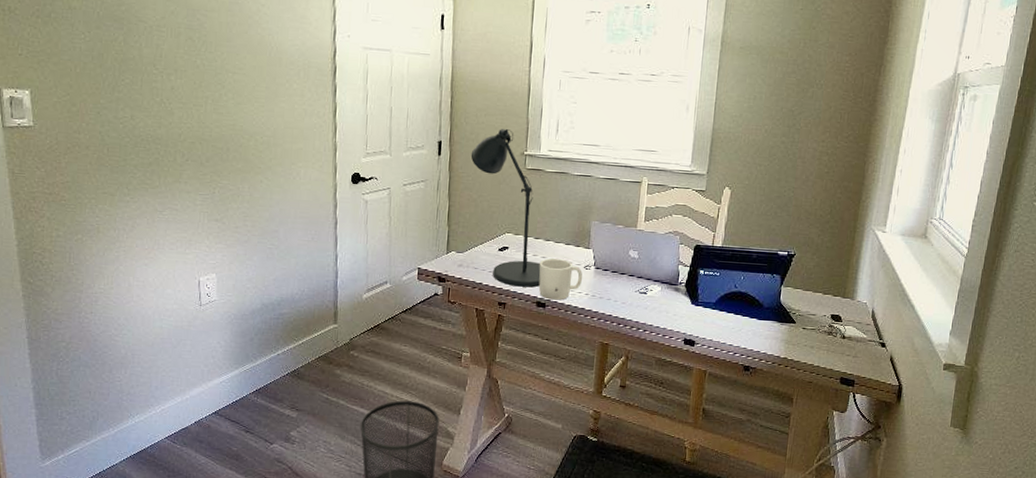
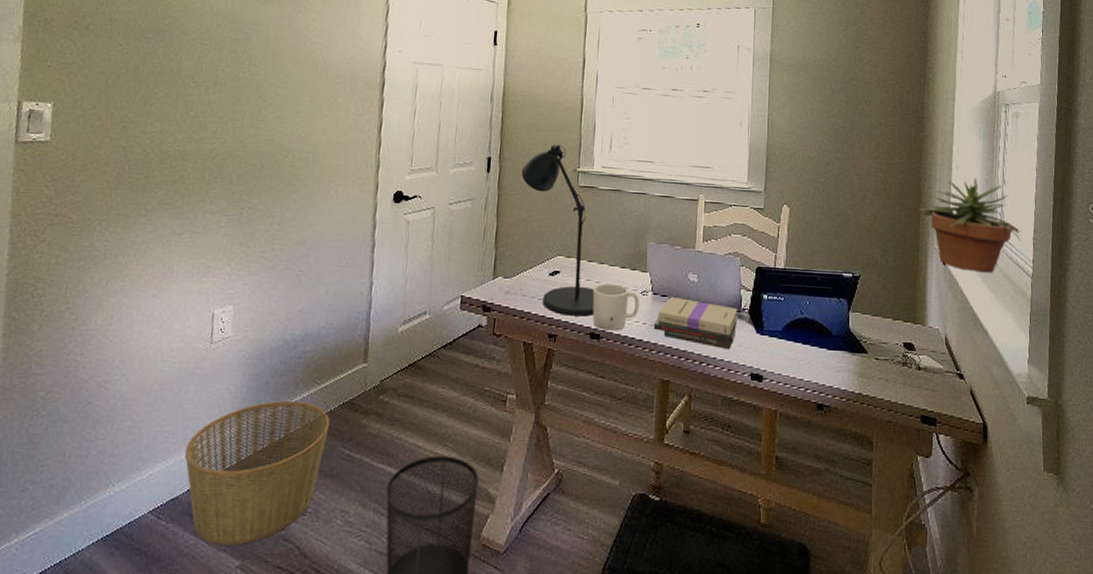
basket: none [188,353,309,465] -> present [184,400,330,546]
books: none [595,270,675,318] -> present [653,296,738,350]
potted plant: none [859,161,962,254] -> present [919,178,1021,274]

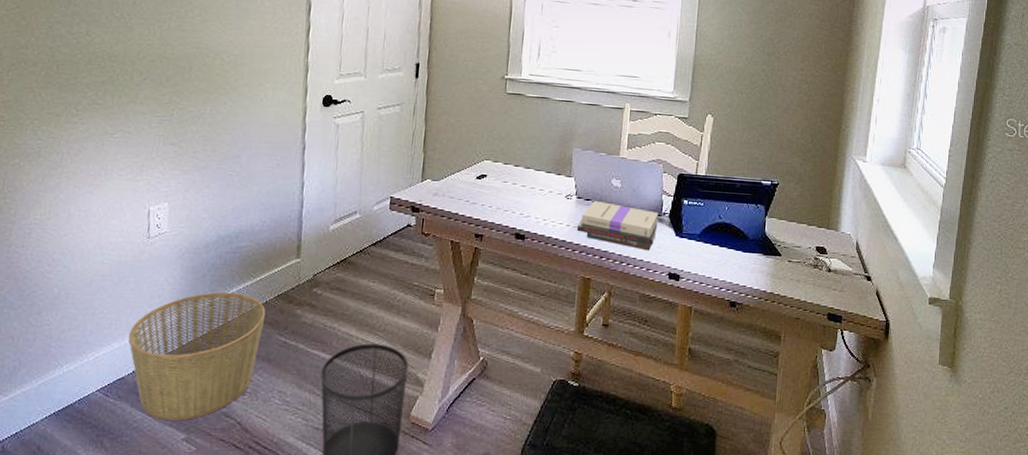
desk lamp: present [521,145,595,317] -> none [449,52,520,218]
mug: present [592,283,640,331] -> none [517,187,564,232]
potted plant: present [919,178,1021,274] -> none [839,91,938,184]

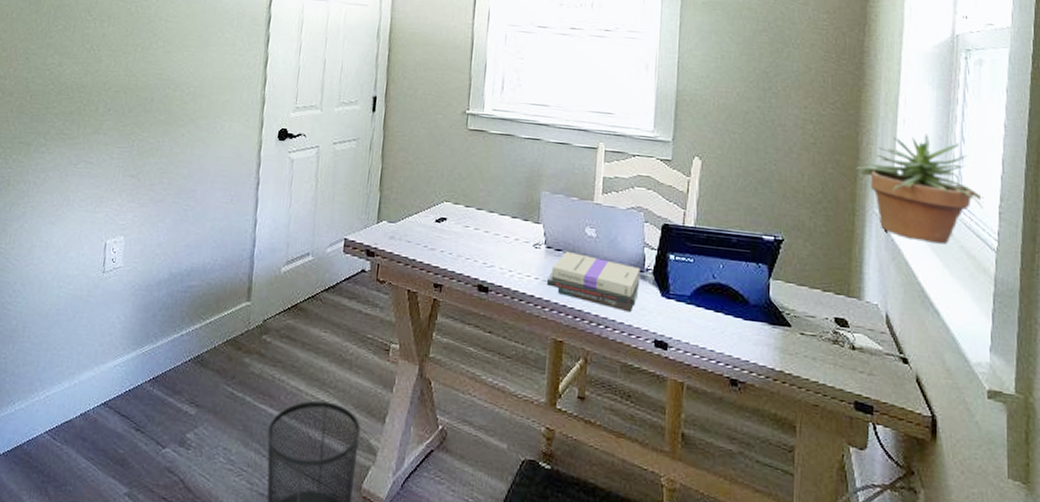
basket: present [128,291,266,421] -> none [78,333,214,473]
potted plant: none [839,91,938,184] -> present [855,134,984,245]

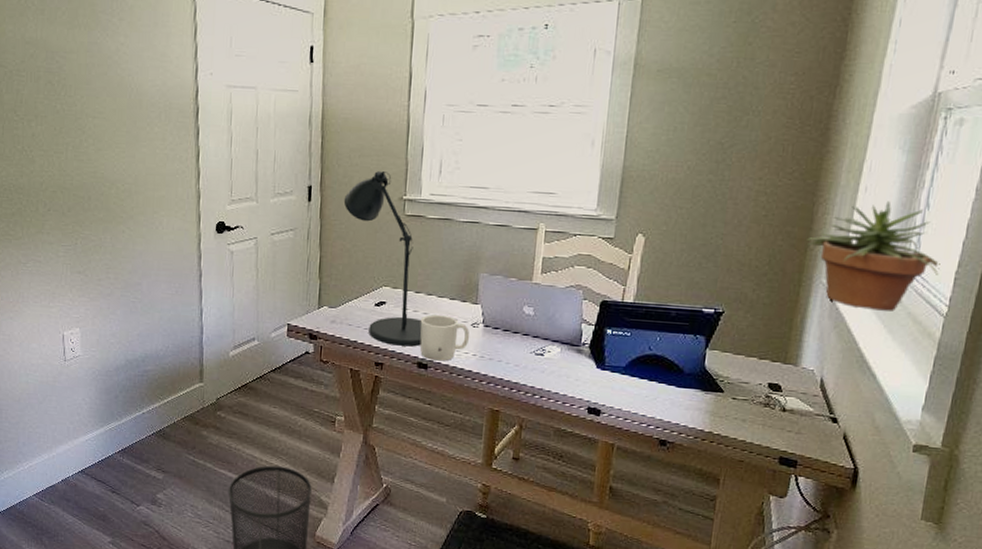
desk lamp: none [407,85,483,267] -> present [343,171,422,347]
mug: none [480,233,532,285] -> present [419,314,470,361]
books: present [546,250,641,313] -> none [483,328,577,384]

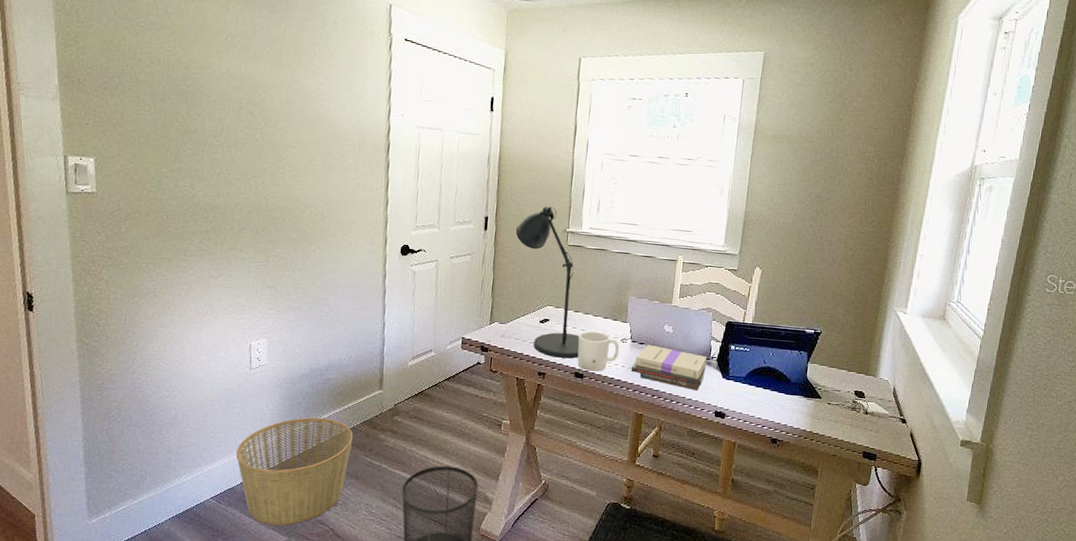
basket: none [55,412,175,526] -> present [235,417,354,526]
books: none [483,328,577,384] -> present [630,344,707,391]
potted plant: present [806,201,940,312] -> none [882,247,978,334]

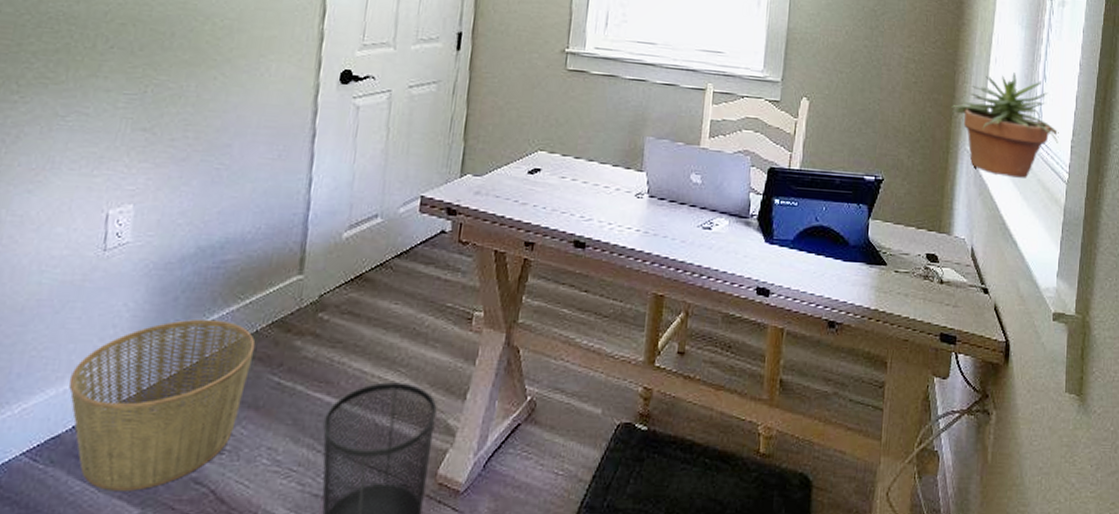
desk lamp: present [515,206,580,359] -> none [498,20,581,222]
mug: present [577,331,620,372] -> none [577,184,634,239]
books: present [630,344,707,391] -> none [648,199,745,261]
potted plant: none [882,247,978,334] -> present [951,72,1059,179]

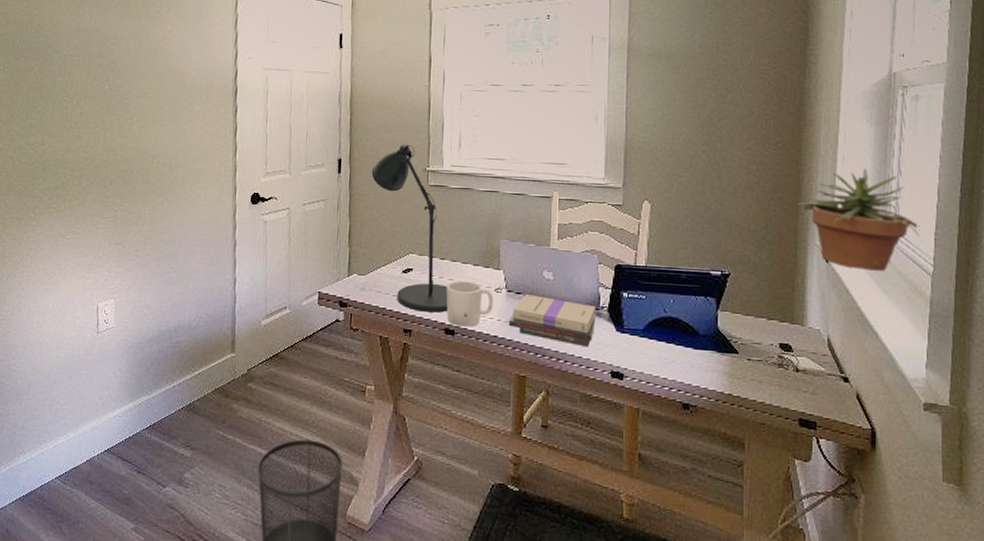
basket: present [68,319,256,491] -> none [81,385,205,511]
desk lamp: none [498,20,581,222] -> present [371,145,448,313]
mug: none [577,184,634,239] -> present [445,280,494,327]
books: none [648,199,745,261] -> present [508,293,596,348]

